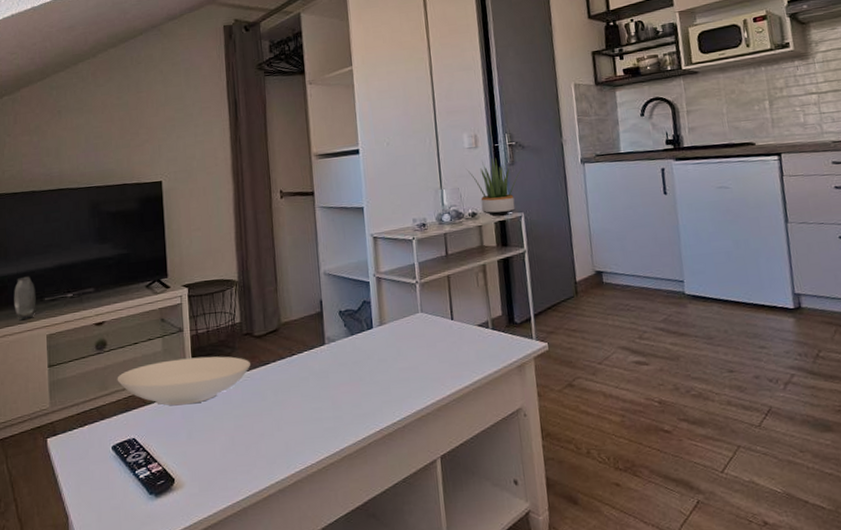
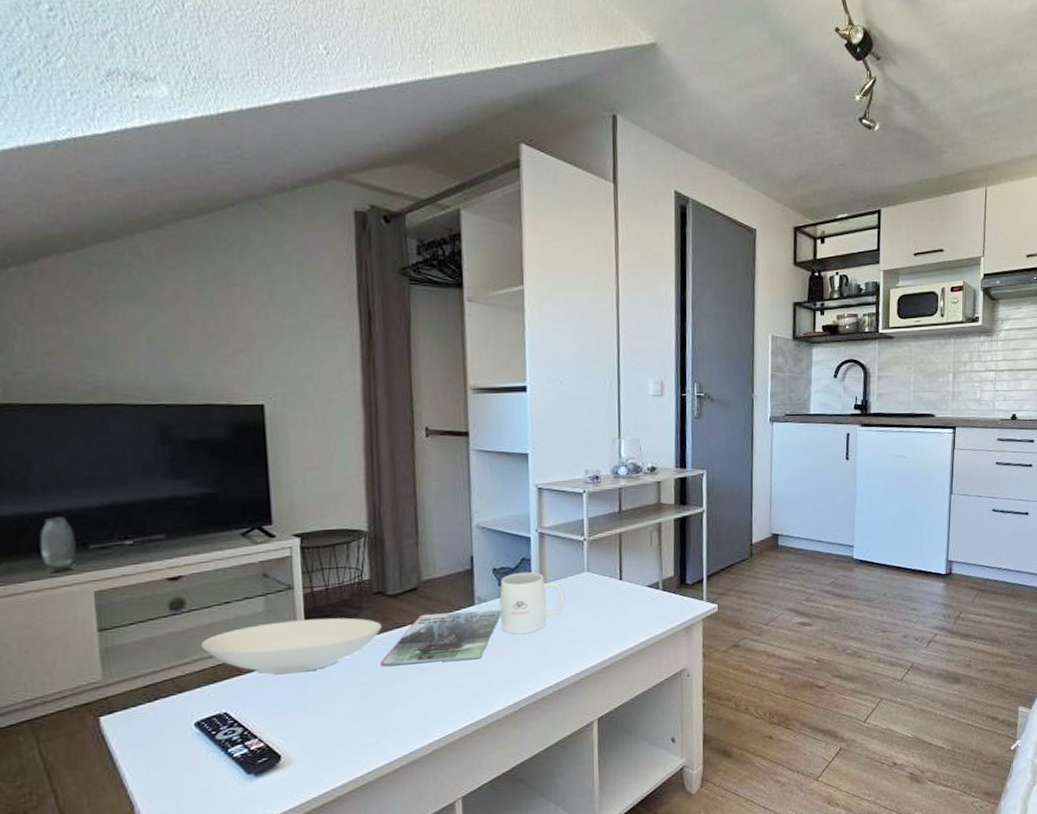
magazine: none [250,349,348,400] -> present [380,610,501,666]
mug: none [345,313,403,373] -> present [499,571,565,635]
potted plant: present [465,158,523,216] -> none [648,409,709,472]

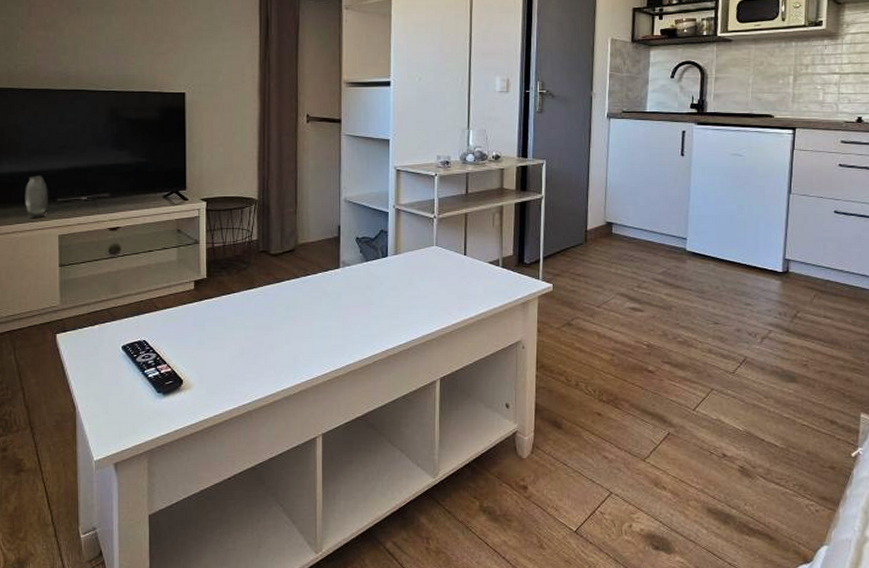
bowl: present [200,617,381,675] -> none [129,269,264,313]
magazine: present [380,610,501,666] -> none [262,272,361,315]
mug: present [499,571,565,635] -> none [360,242,416,297]

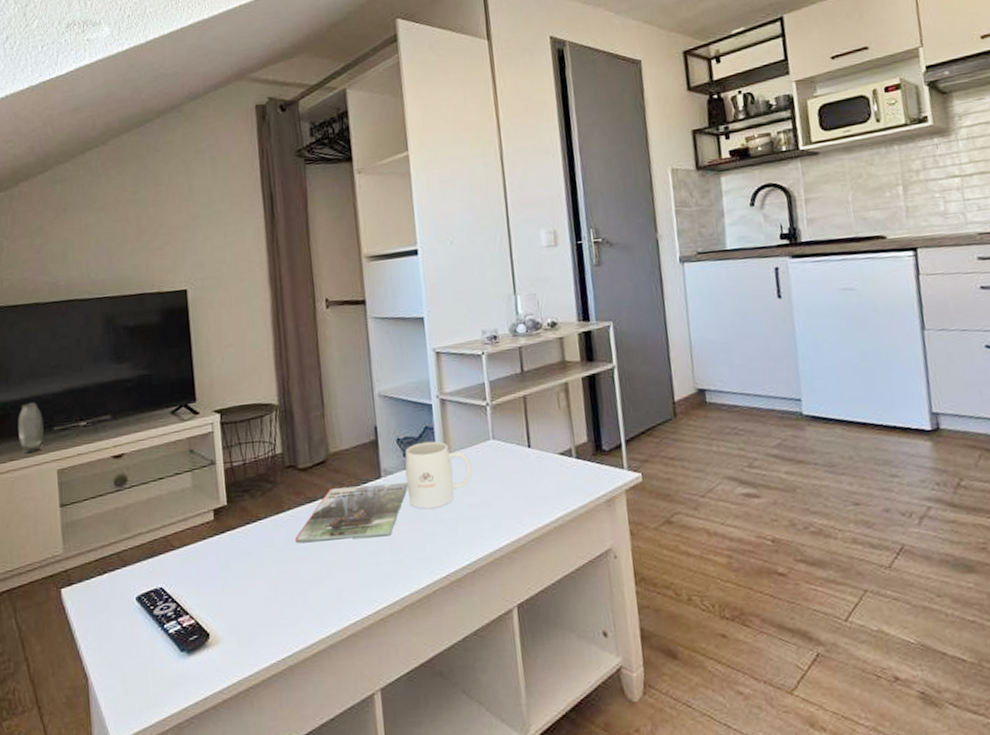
magazine: none [262,272,361,315] -> present [295,482,408,542]
mug: none [360,242,416,297] -> present [404,441,472,510]

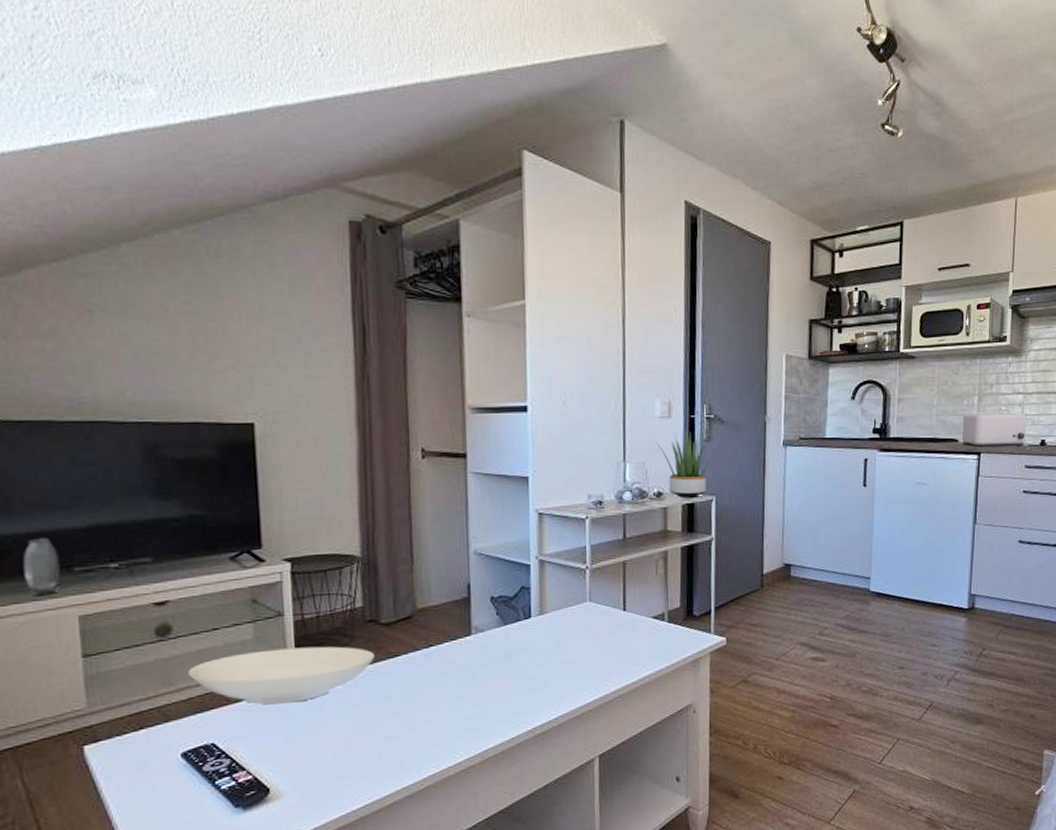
bowl: none [140,492,295,550] -> present [187,646,374,705]
magazine: present [295,482,408,542] -> none [373,640,499,697]
mug: present [404,441,472,510] -> none [497,600,566,667]
potted plant: none [543,257,611,326] -> present [655,431,719,498]
toaster: none [887,198,973,243] -> present [962,413,1026,448]

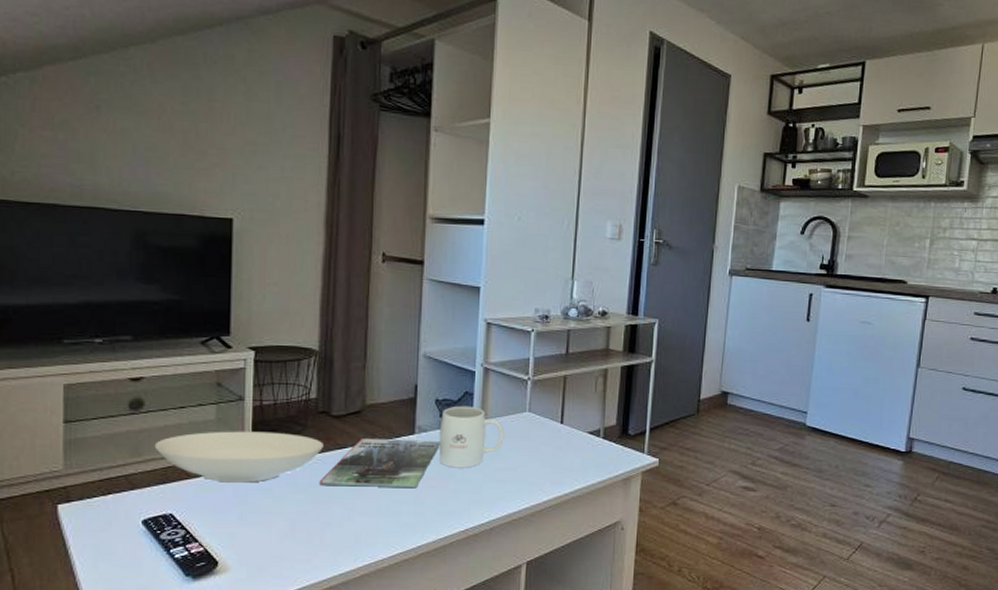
vase: present [22,537,61,597] -> none [20,310,53,364]
magazine: none [373,640,499,697] -> present [319,437,440,489]
mug: none [497,600,566,667] -> present [438,405,505,468]
potted plant: present [655,431,719,498] -> none [603,254,666,319]
toaster: present [962,413,1026,448] -> none [911,256,979,293]

